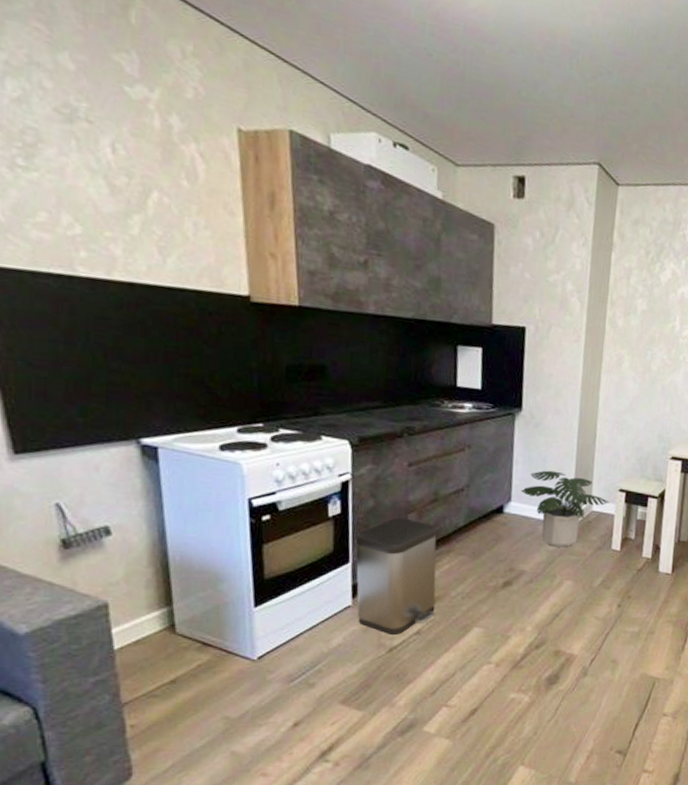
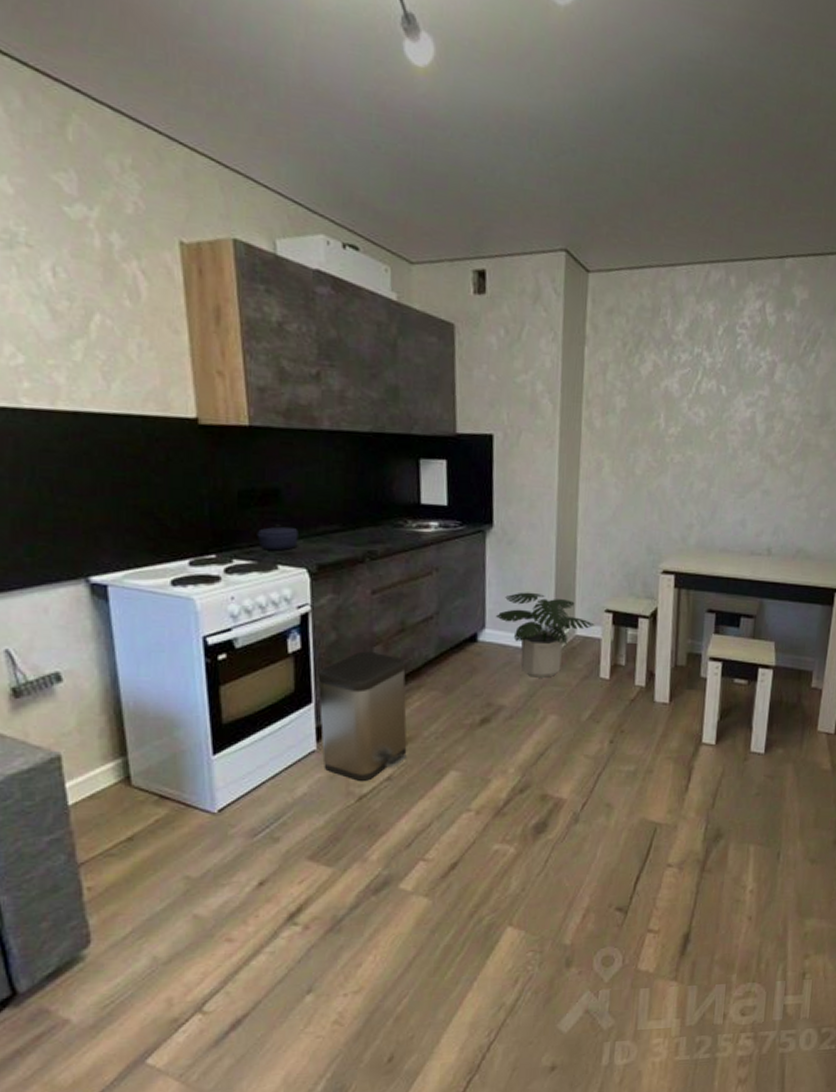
cooking pot: none [302,397,342,424] -> present [257,523,298,551]

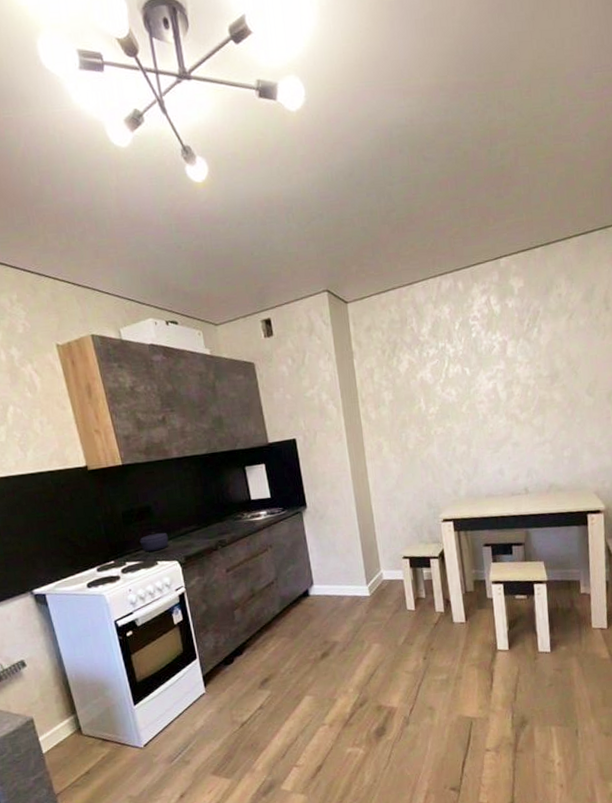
pedal bin: present [318,651,407,781] -> none [197,614,271,712]
potted plant: present [495,592,595,678] -> none [319,552,397,617]

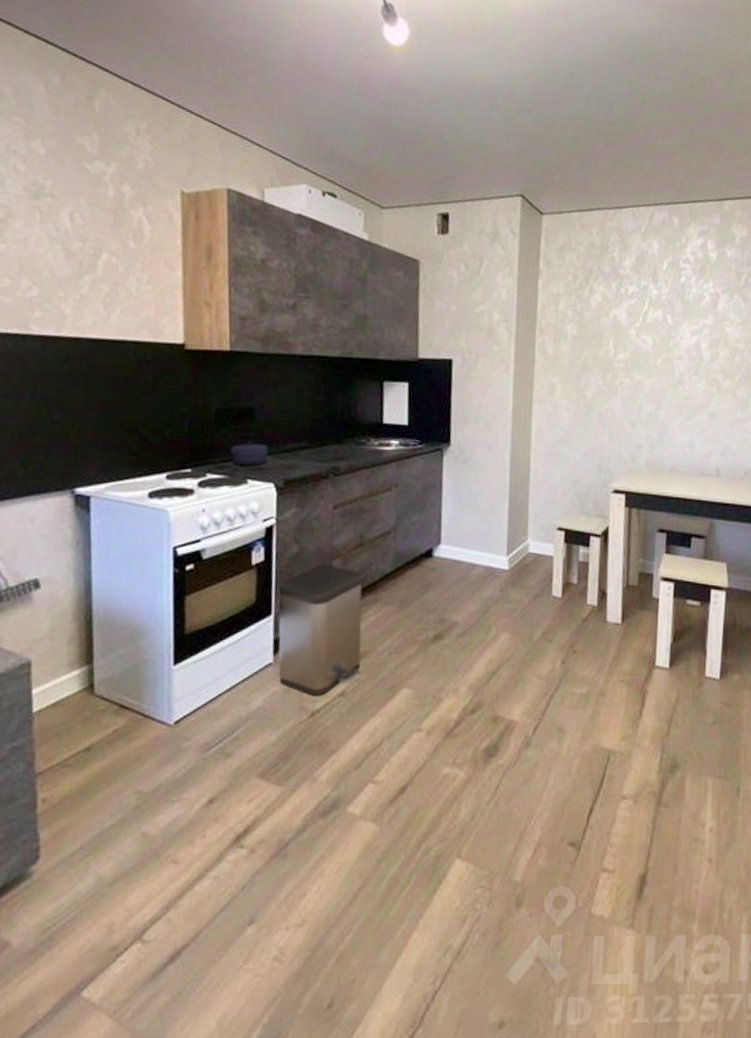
pedal bin: none [197,614,271,712] -> present [278,564,363,696]

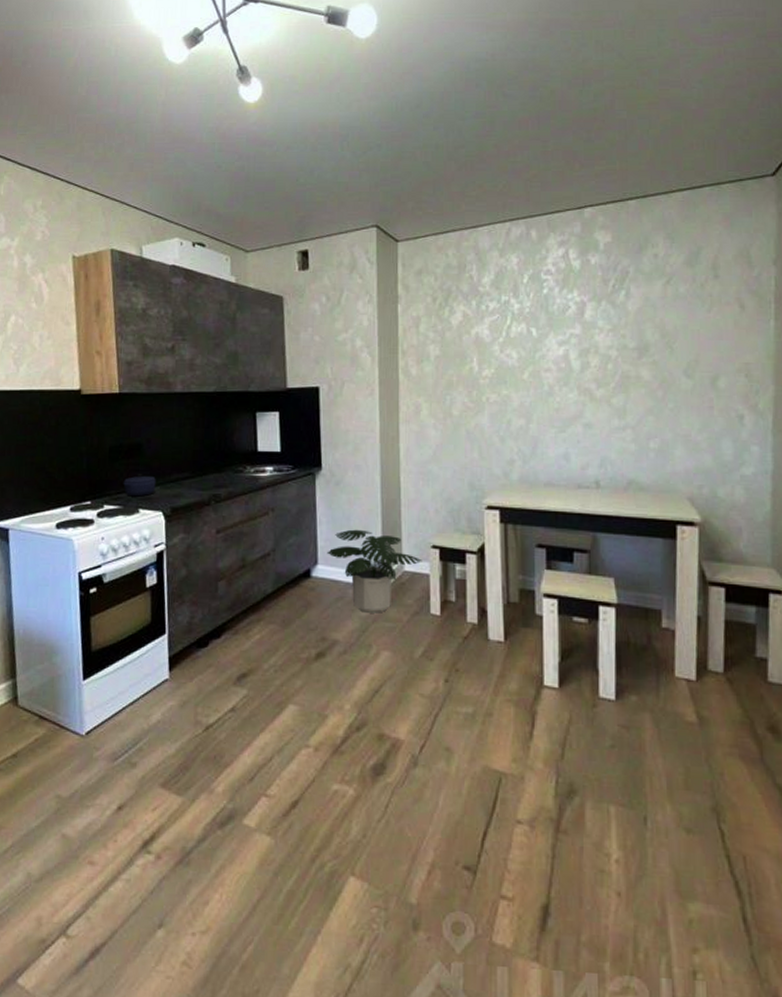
pedal bin: present [278,564,363,696] -> none [170,586,249,711]
potted plant: none [450,509,547,595] -> present [326,529,422,613]

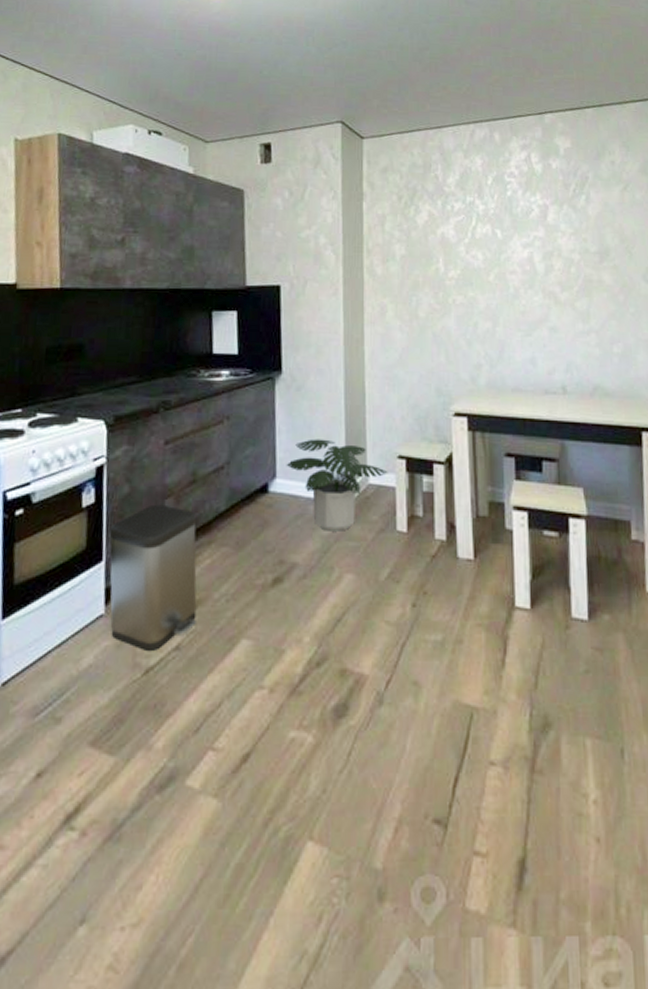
cooking pot: present [123,472,156,497] -> none [60,376,98,404]
pedal bin: none [170,586,249,711] -> present [109,504,197,651]

